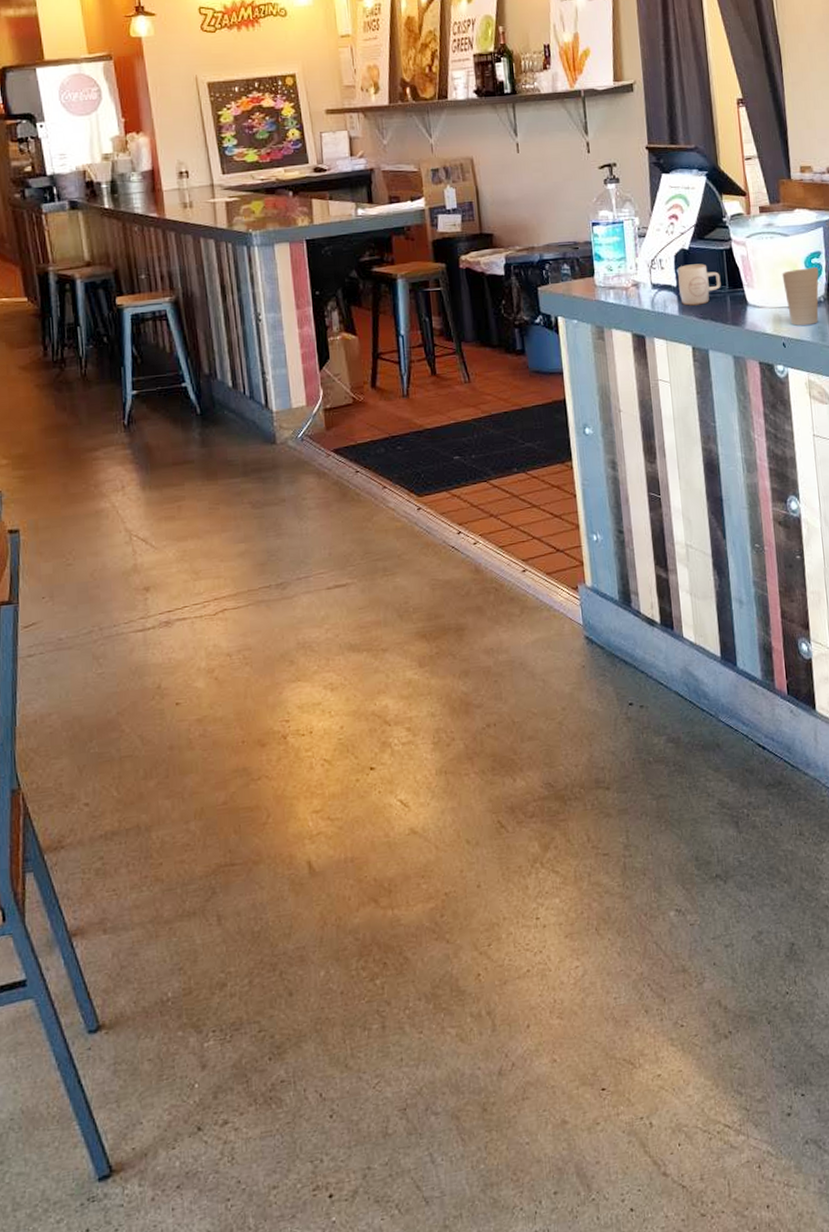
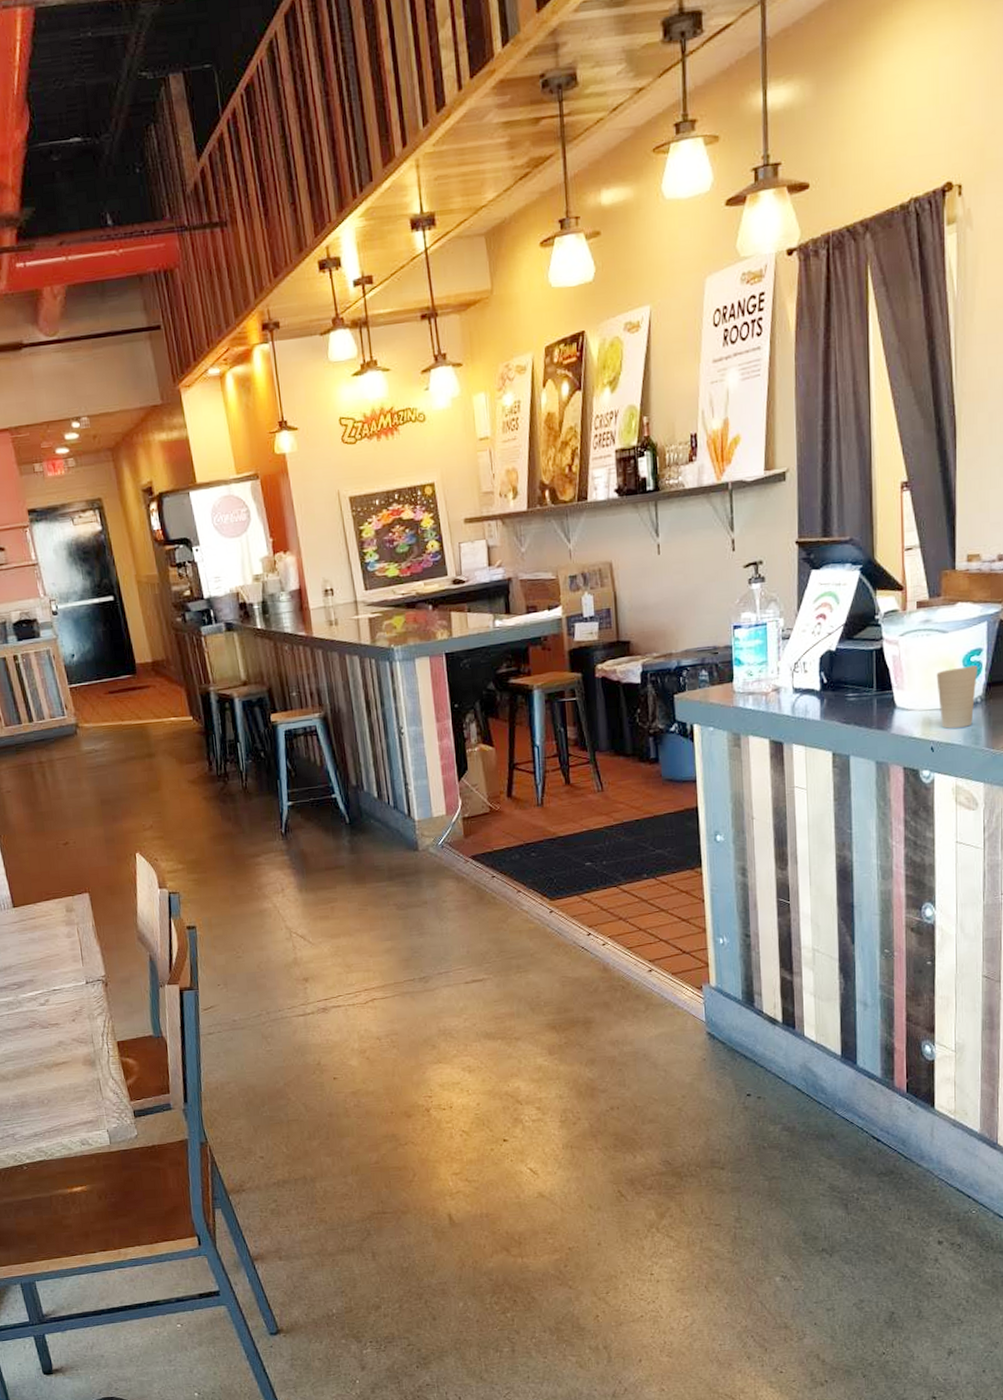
mug: present [677,263,721,306] -> none [821,665,868,711]

